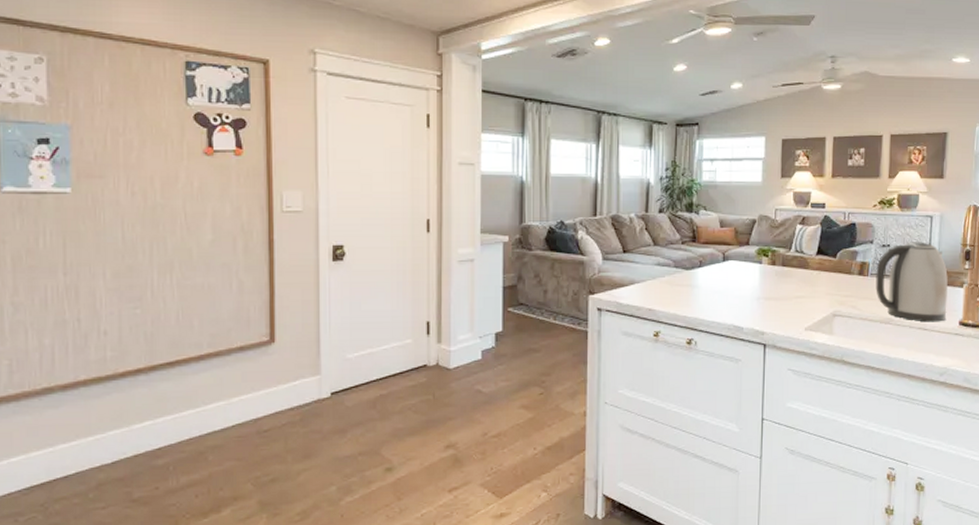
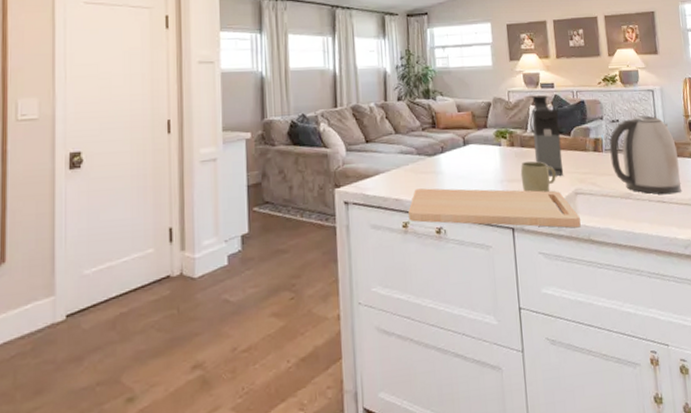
cutting board: none [661,300,835,348] -> present [408,188,581,228]
mug: none [778,281,816,312] -> present [520,161,556,193]
coffee maker: none [795,215,827,297] -> present [532,95,563,177]

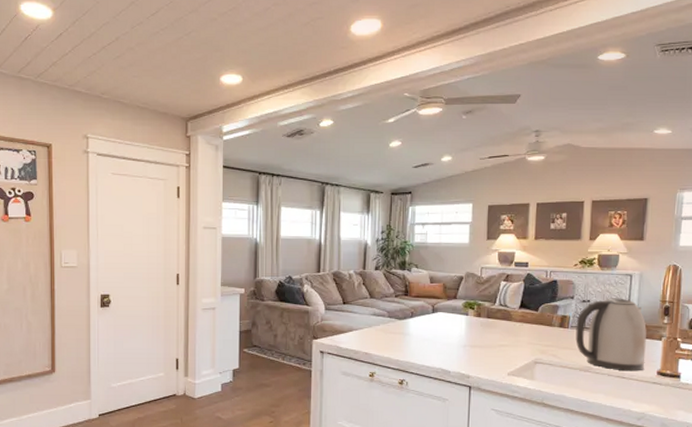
cutting board: present [408,188,581,228] -> none [376,346,536,392]
mug: present [520,161,556,193] -> none [483,331,518,359]
coffee maker: present [532,95,563,177] -> none [499,273,529,346]

